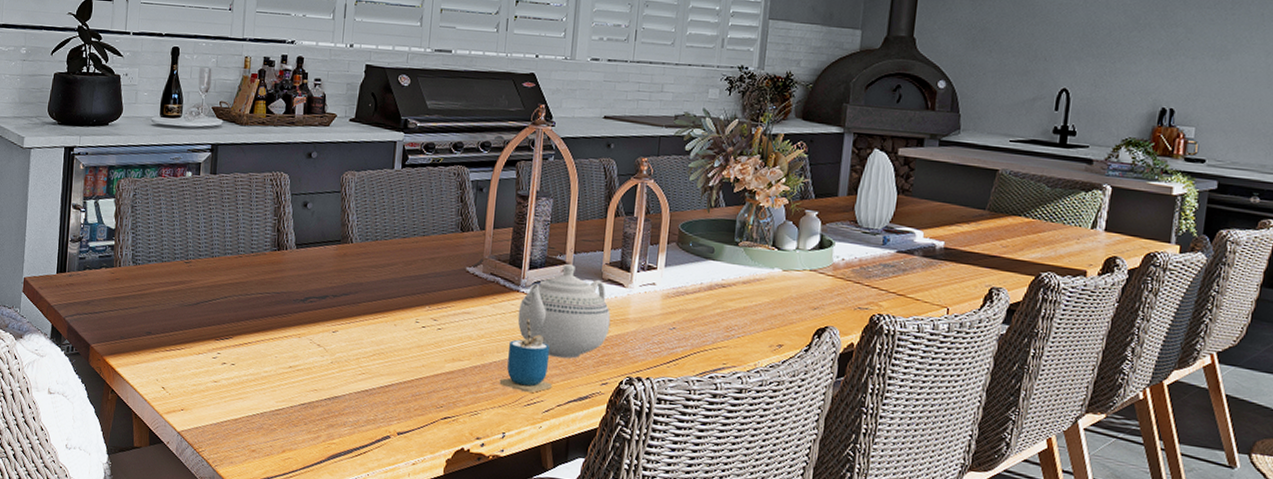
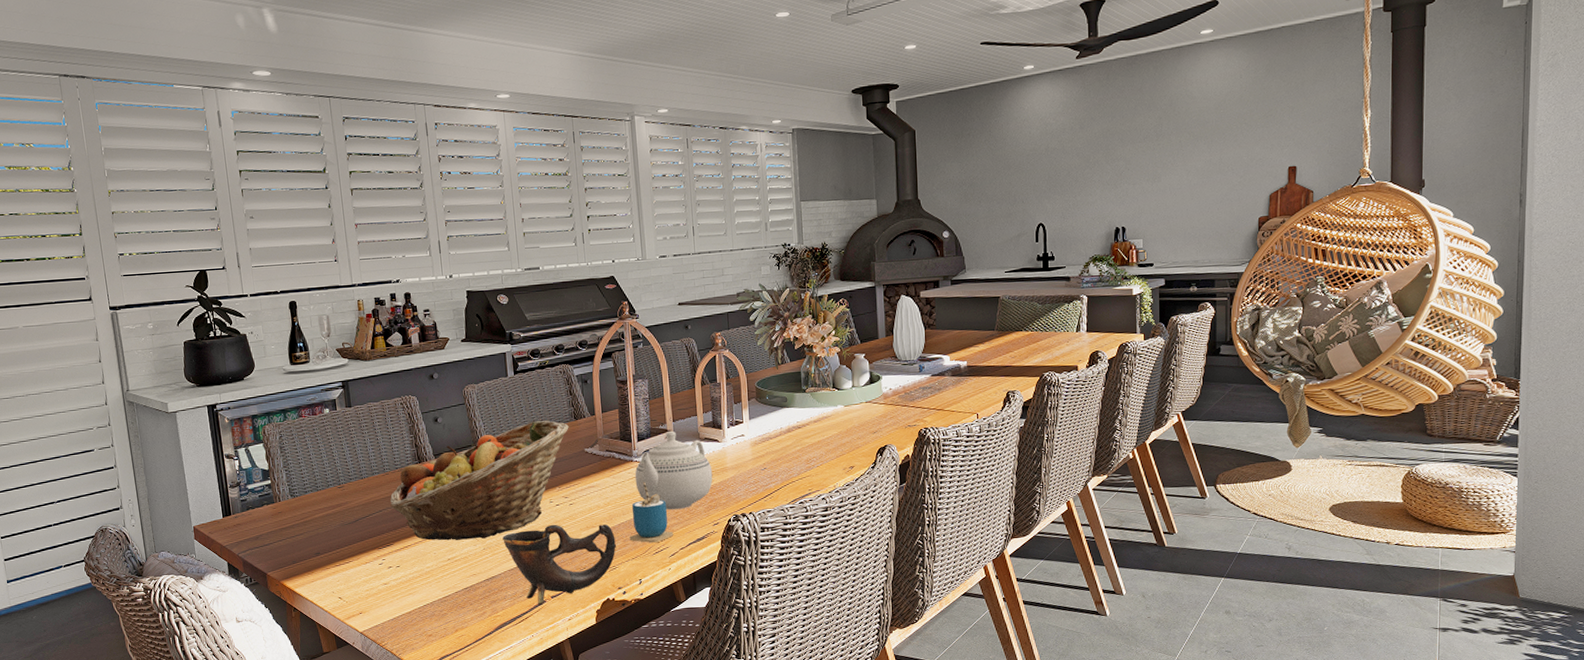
fruit basket: none [237,224,454,351] -> present [390,420,570,541]
cup: none [354,348,483,442] -> present [502,524,616,606]

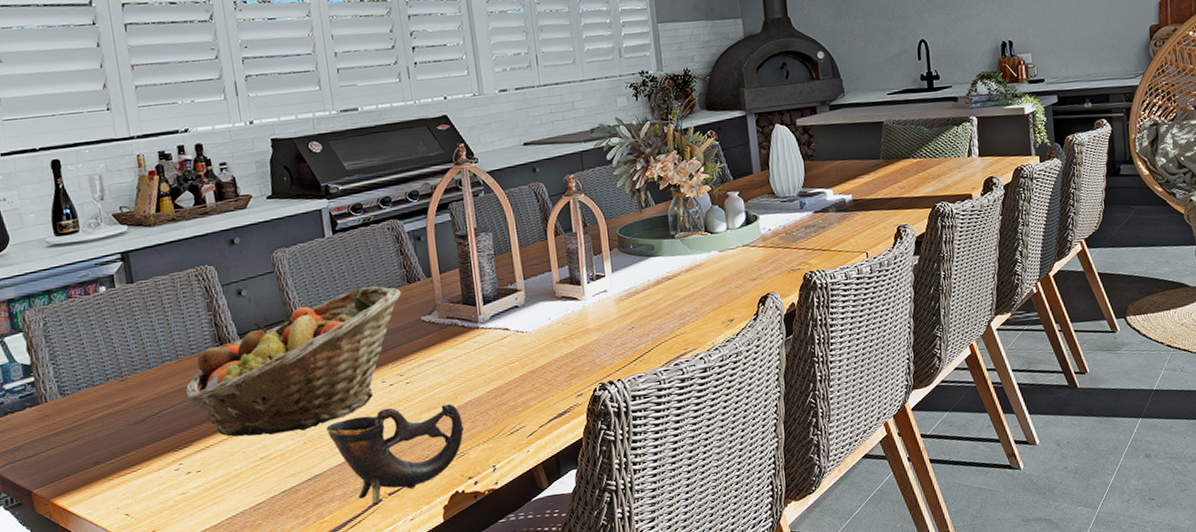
cup: present [629,482,674,543] -> none [478,351,531,423]
teapot: present [635,430,713,510] -> none [482,290,574,383]

